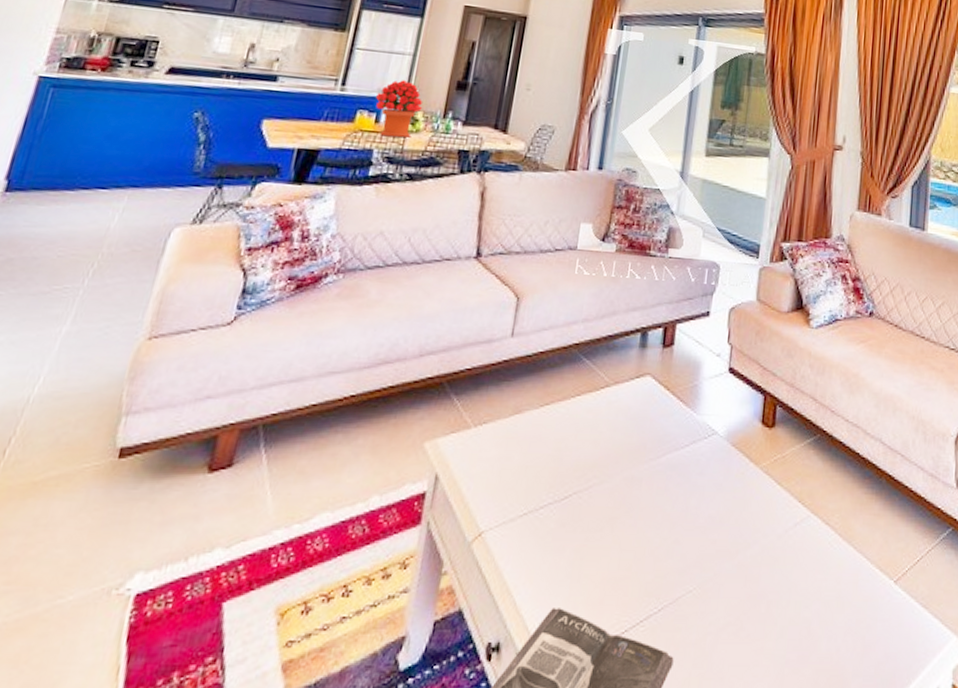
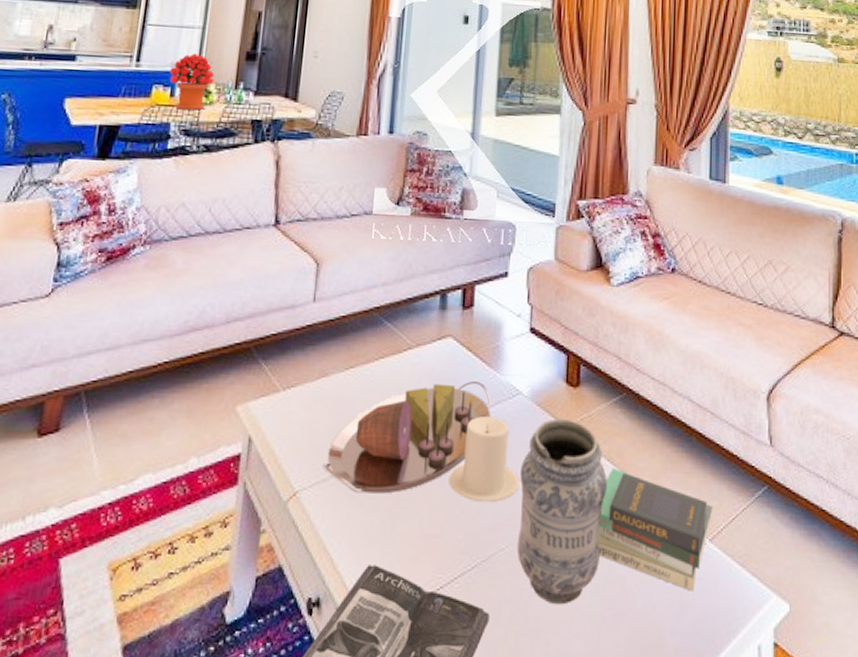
serving tray: none [512,419,686,534] -> present [323,380,491,494]
candle: none [639,456,710,544] -> present [448,416,519,503]
vase: none [704,459,798,648] -> present [516,419,608,605]
books: none [785,509,900,633] -> present [597,468,713,591]

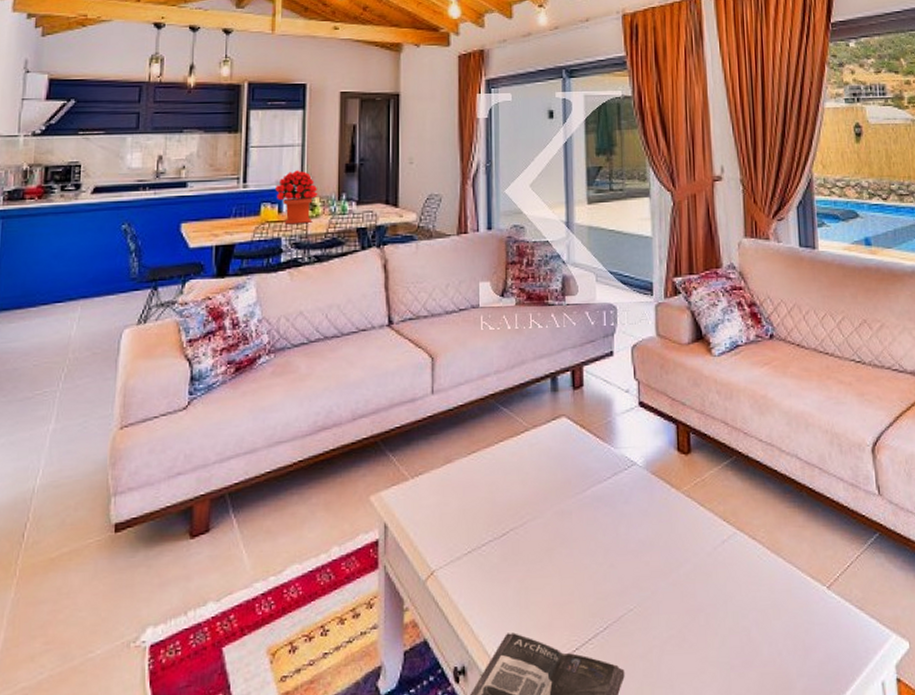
serving tray: present [323,380,491,494] -> none [456,455,608,568]
candle: present [448,416,519,503] -> none [574,488,641,568]
vase: present [516,419,608,605] -> none [641,485,726,658]
books: present [597,468,713,591] -> none [720,527,829,636]

